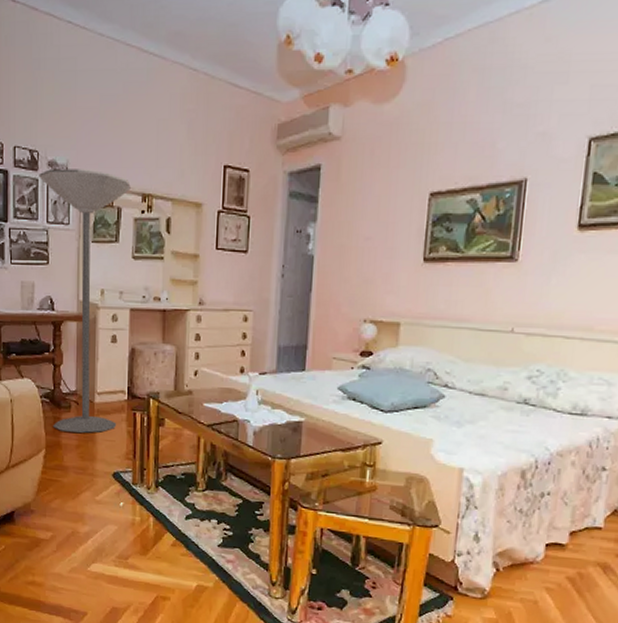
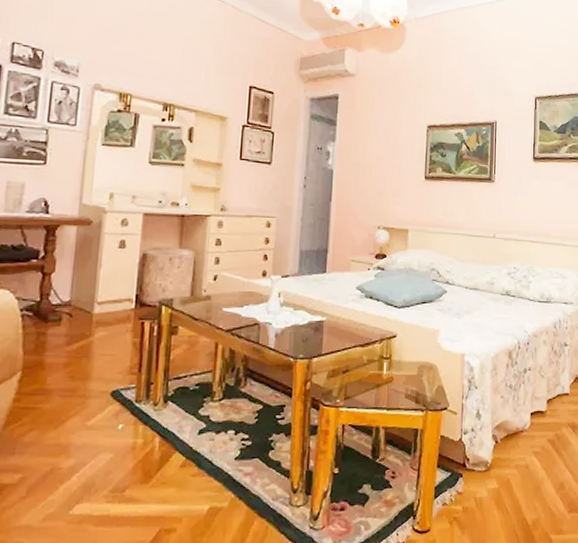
floor lamp: present [39,169,131,433] -> none [35,69,151,348]

